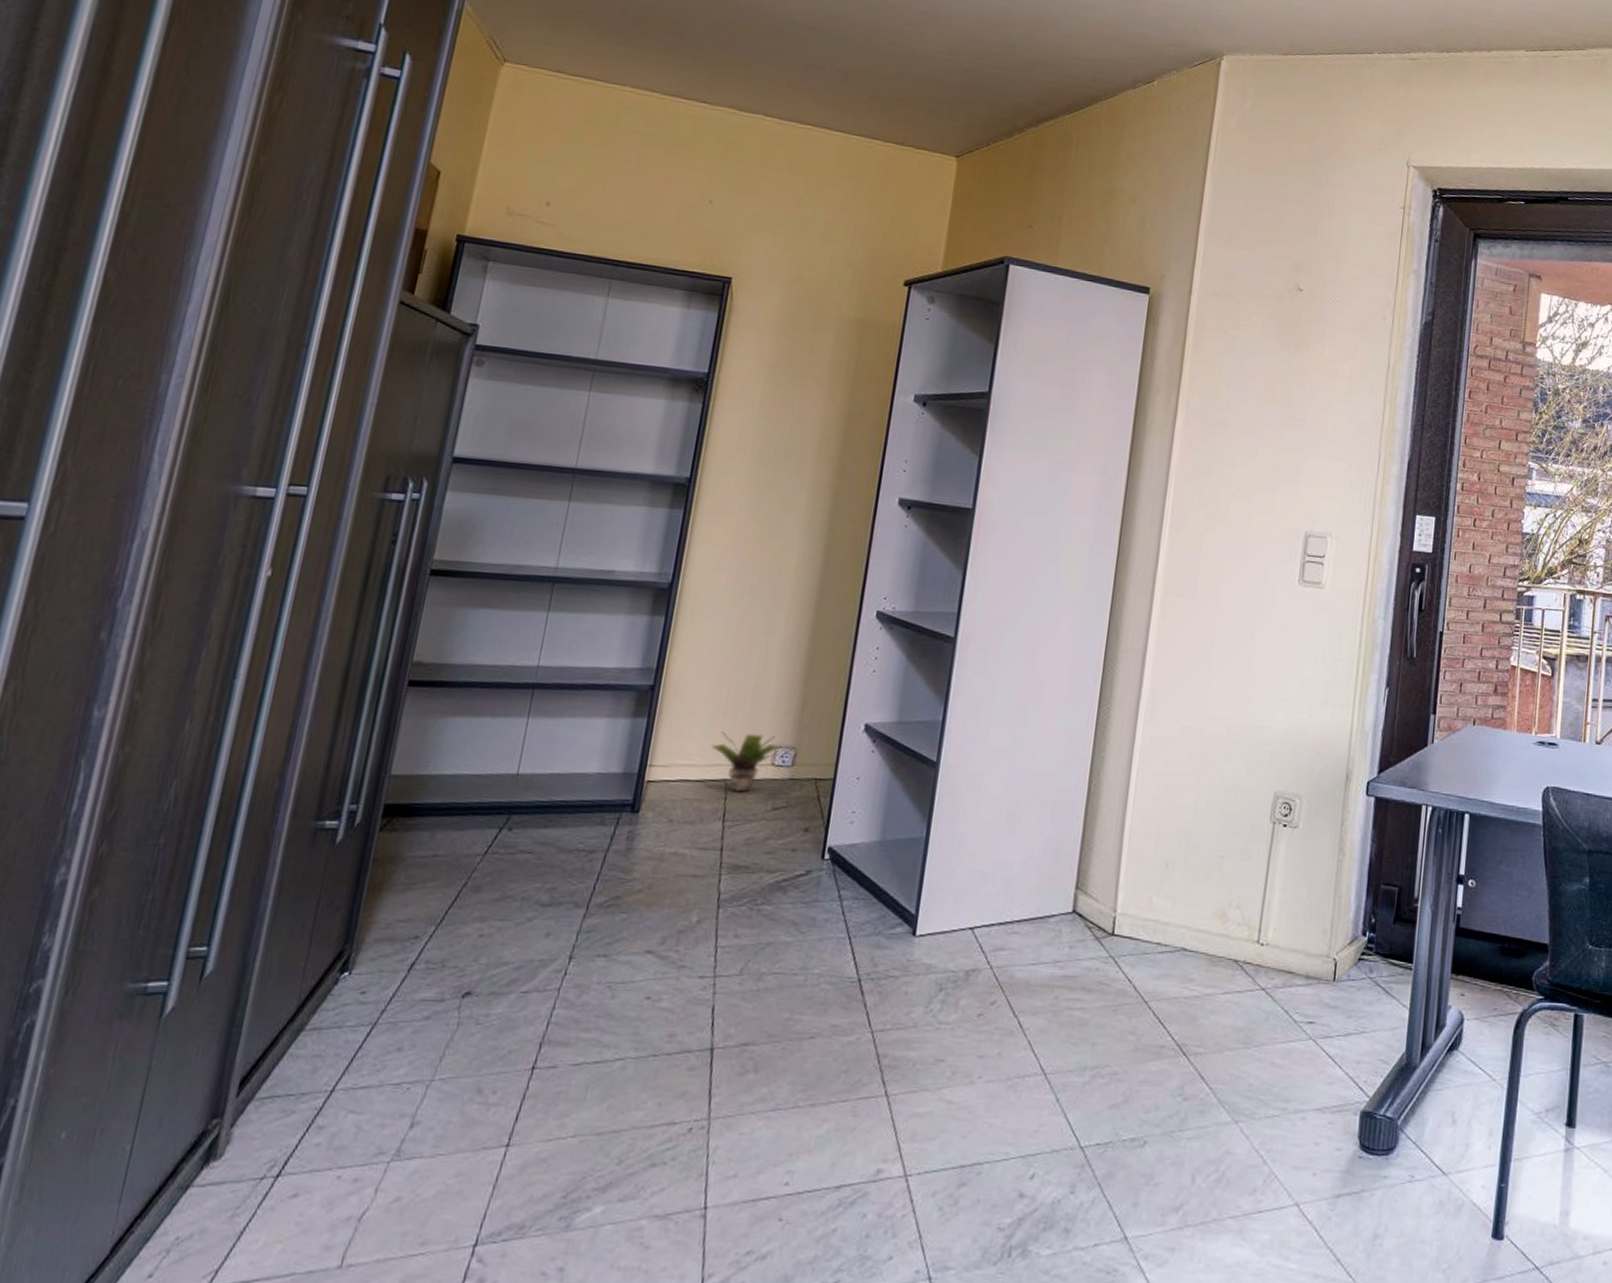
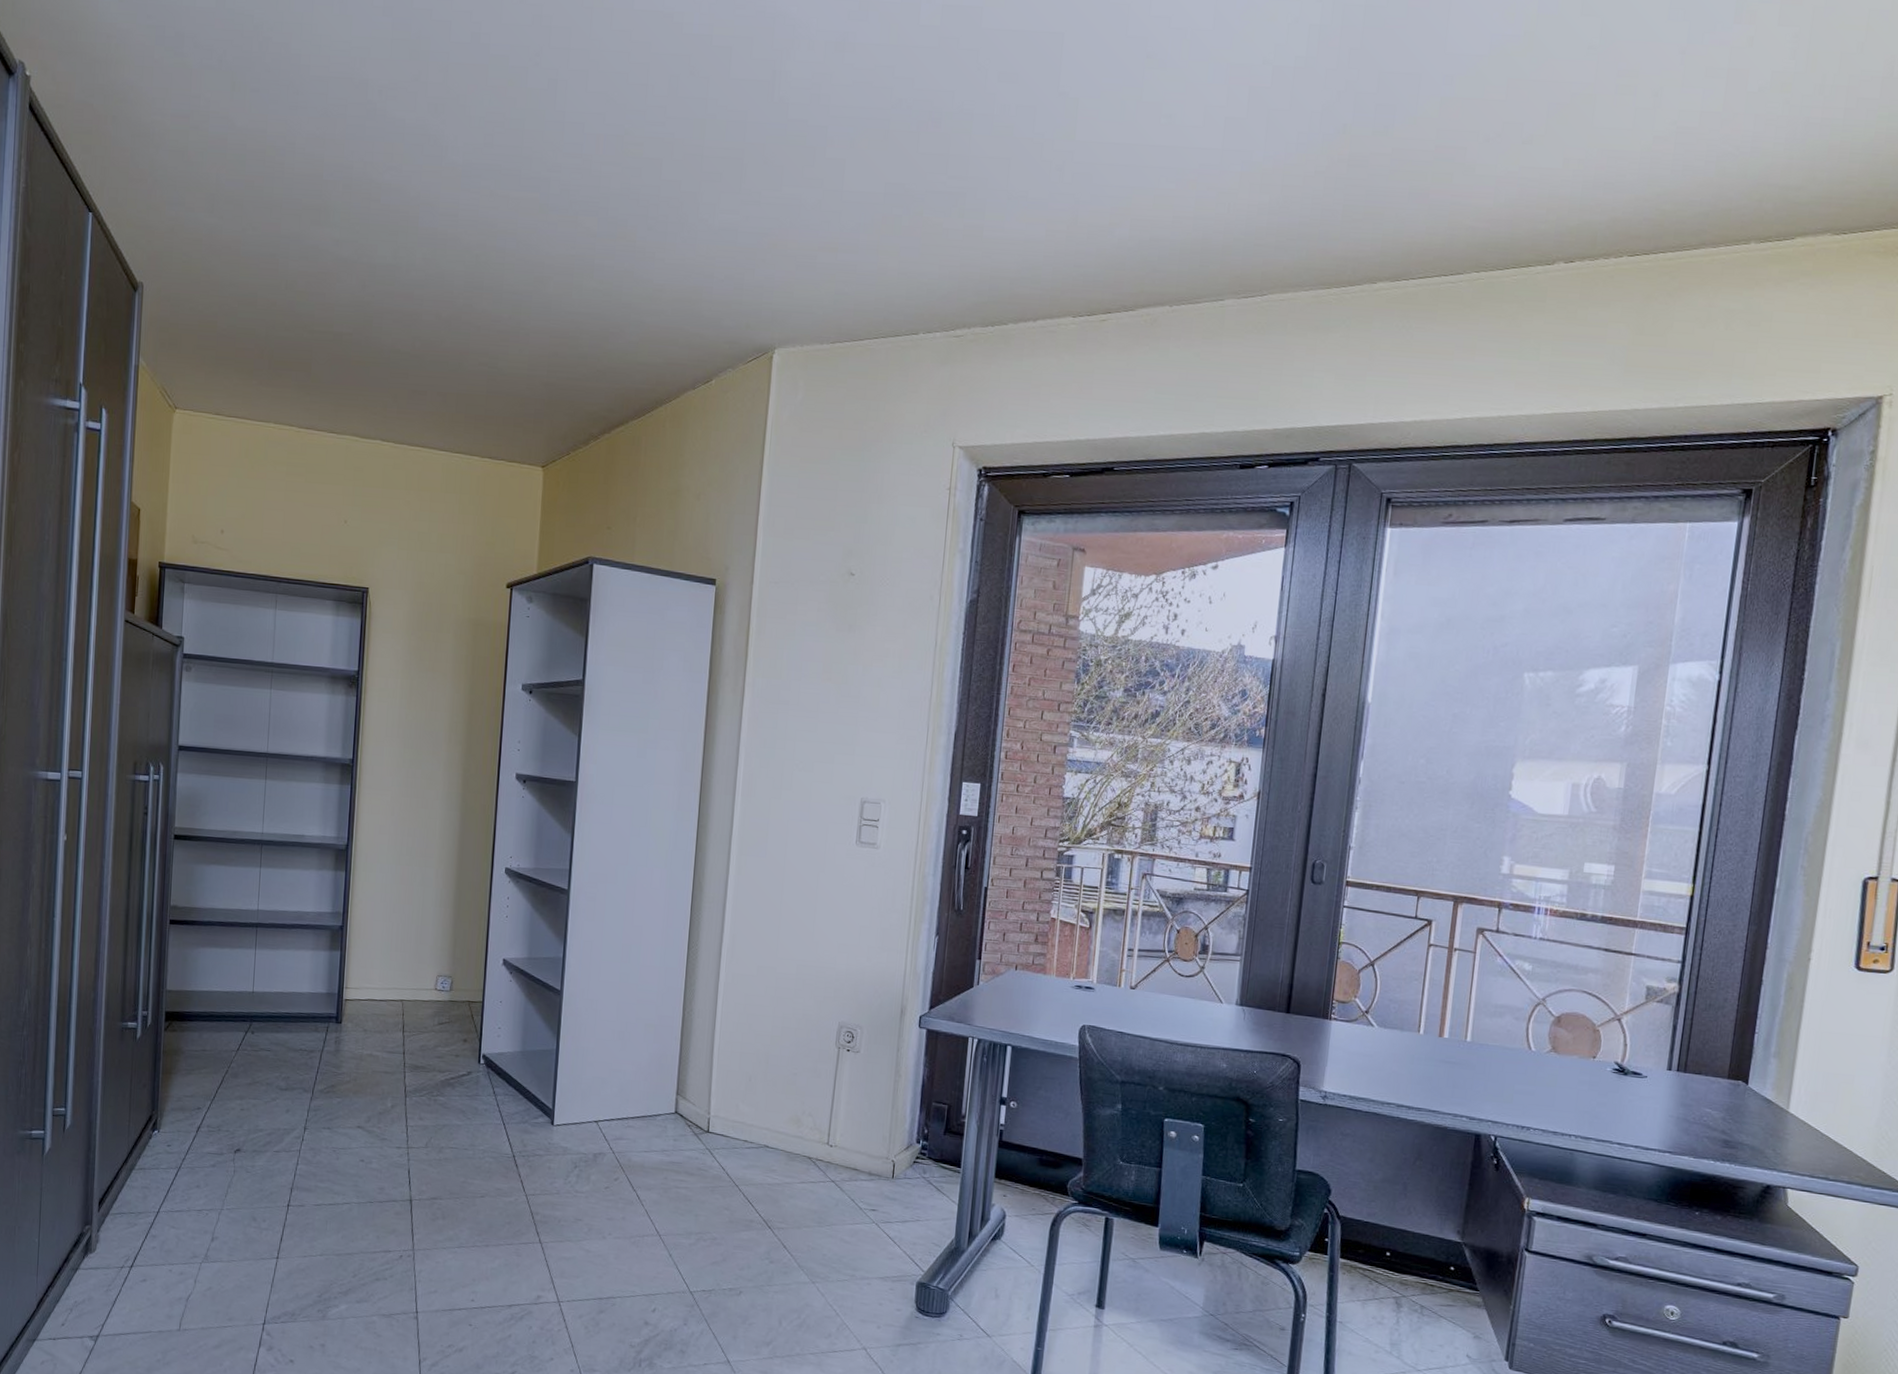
potted plant: present [711,732,781,793] -> none [389,963,441,1010]

